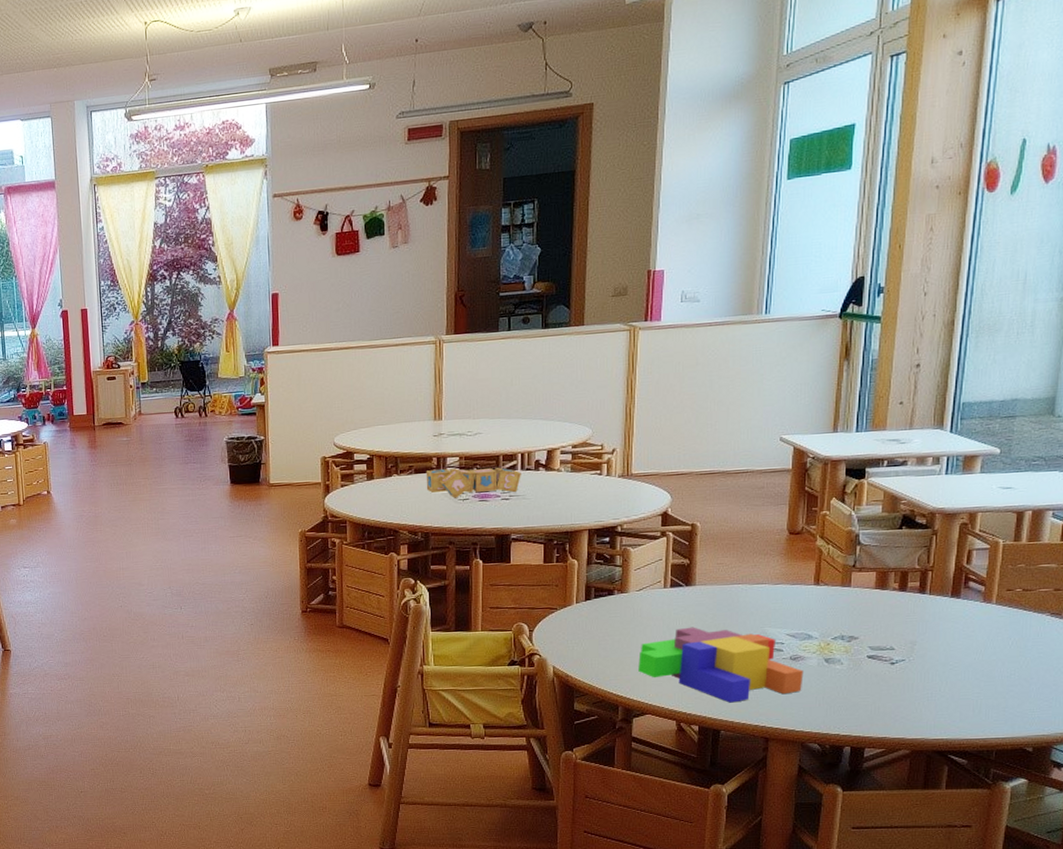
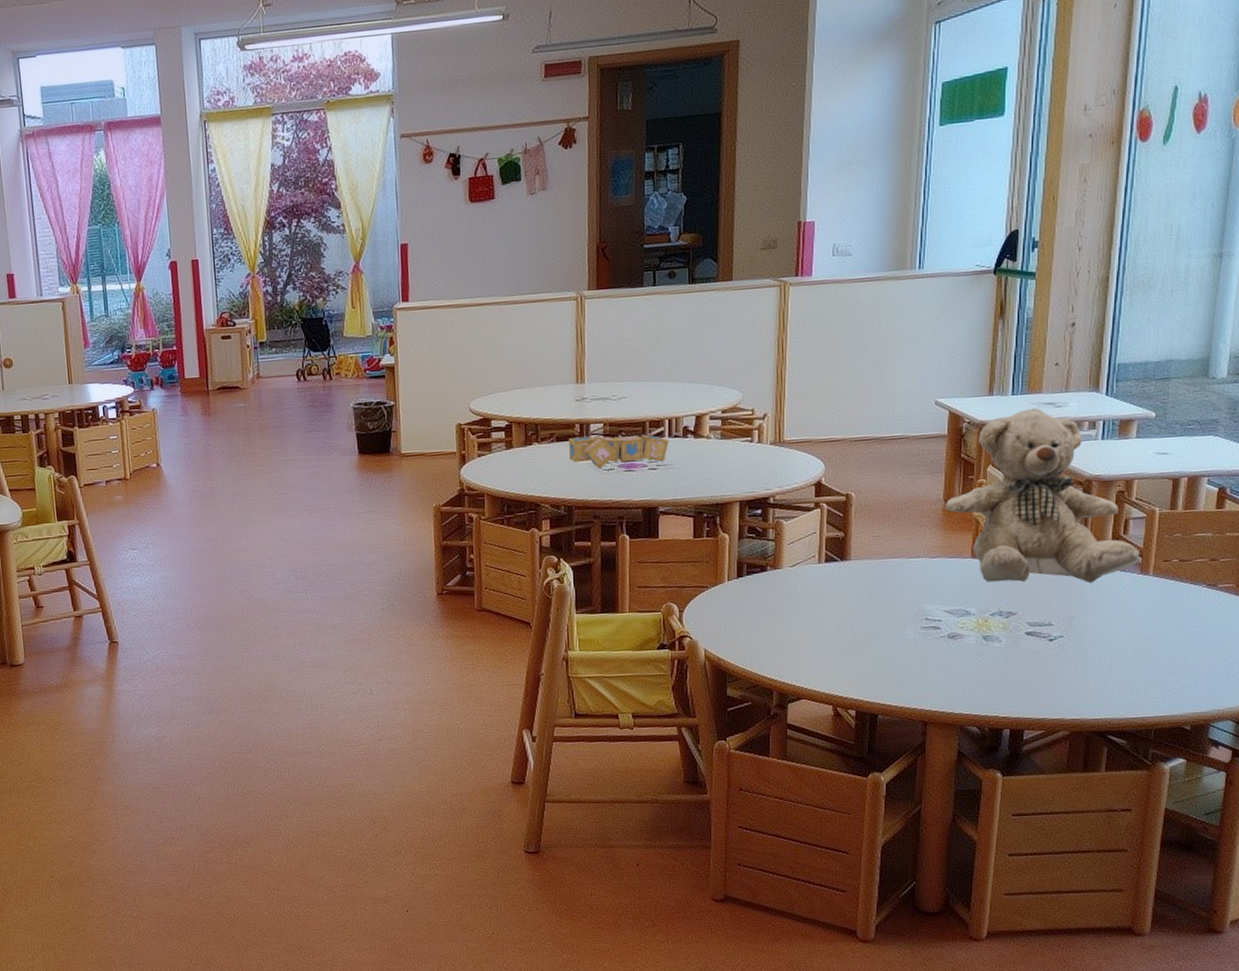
toy blocks: present [638,627,804,703] -> none [793,604,962,685]
teddy bear: none [789,444,983,610] -> present [946,408,1140,583]

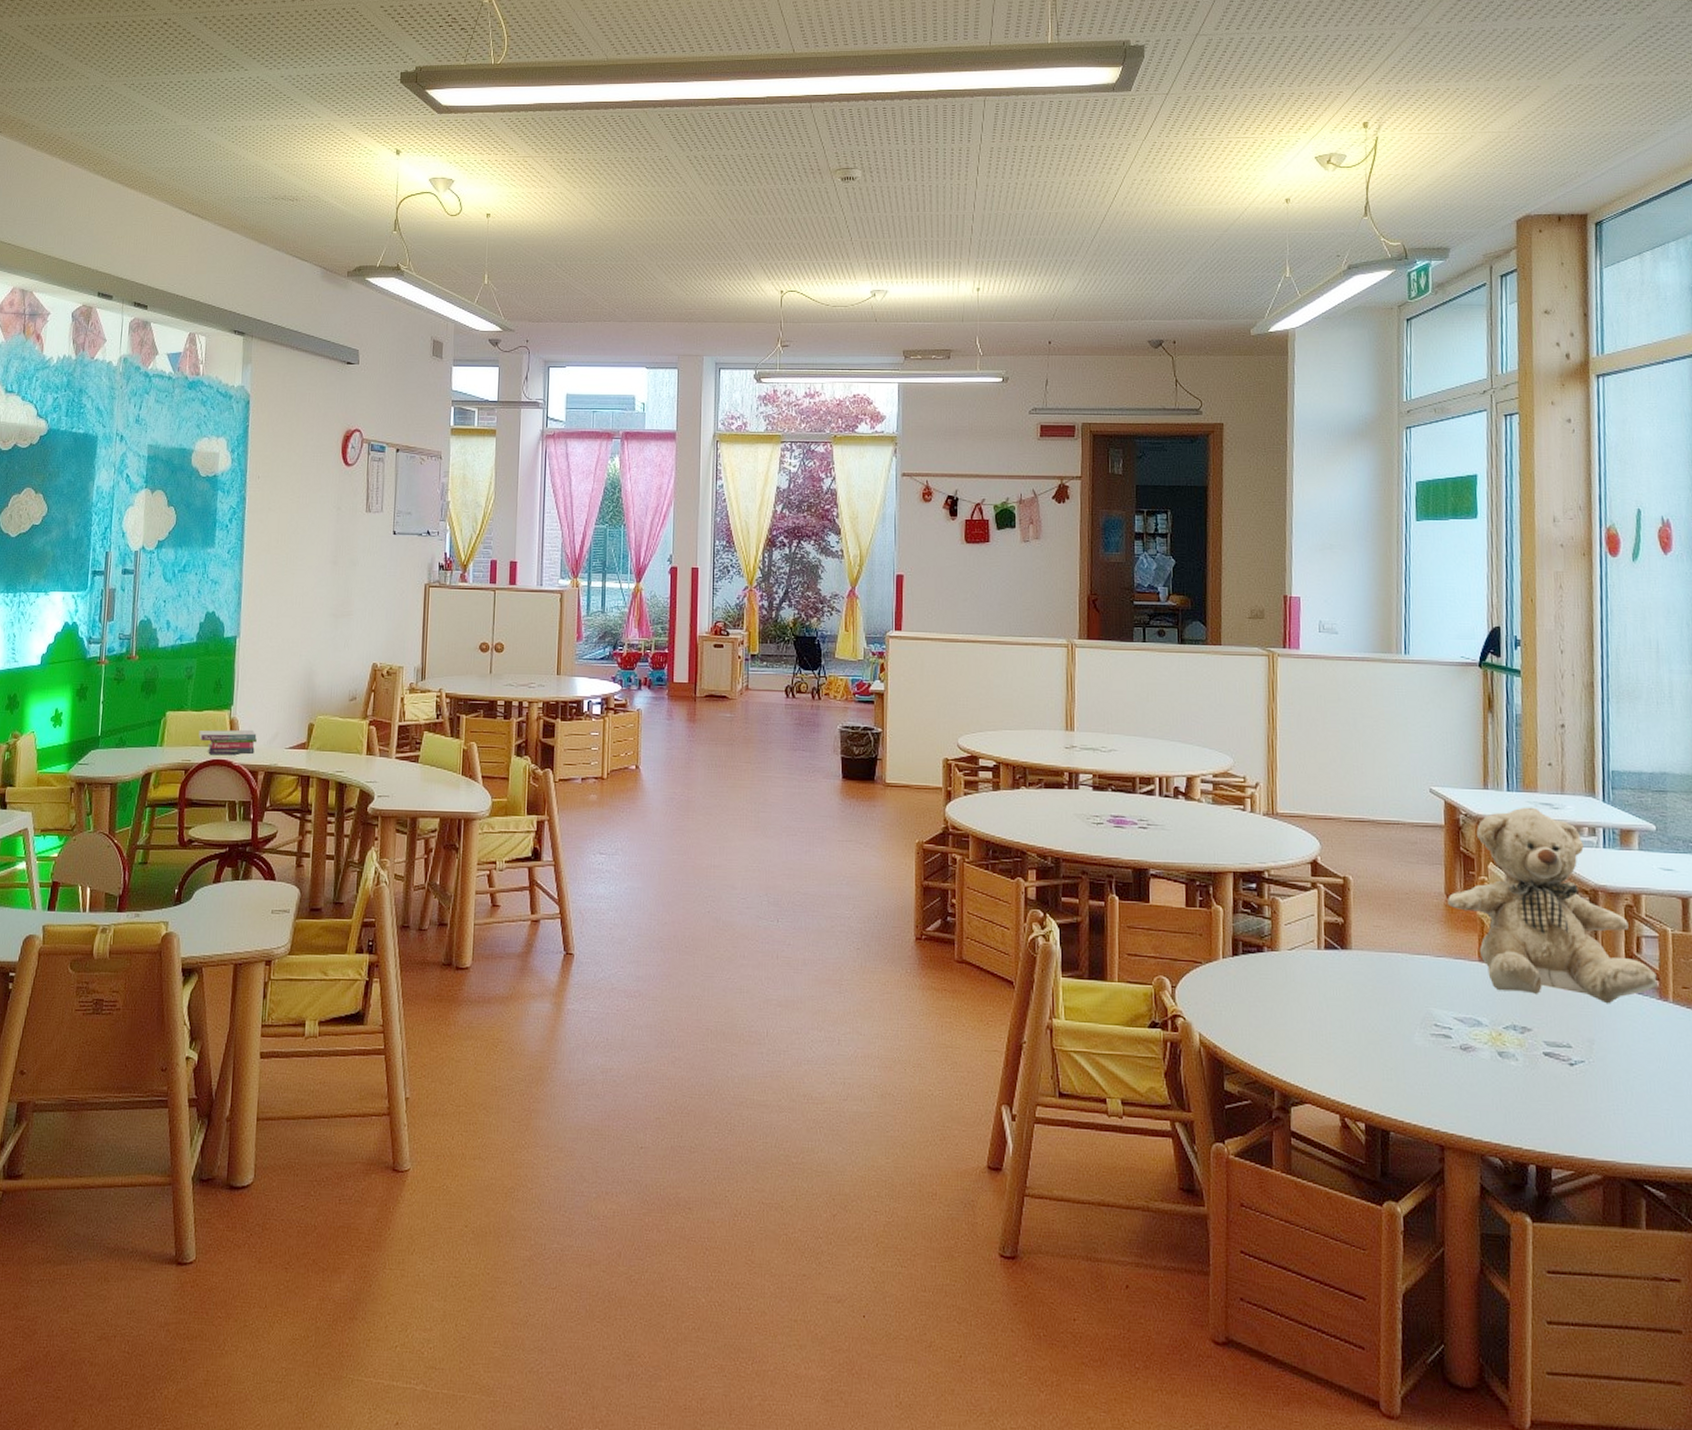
toy blocks: present [568,434,669,468] -> none [1056,785,1160,822]

